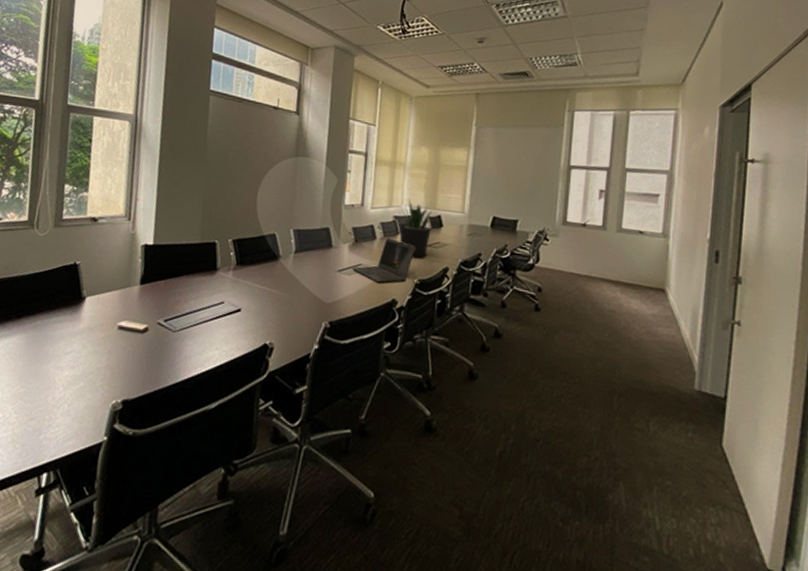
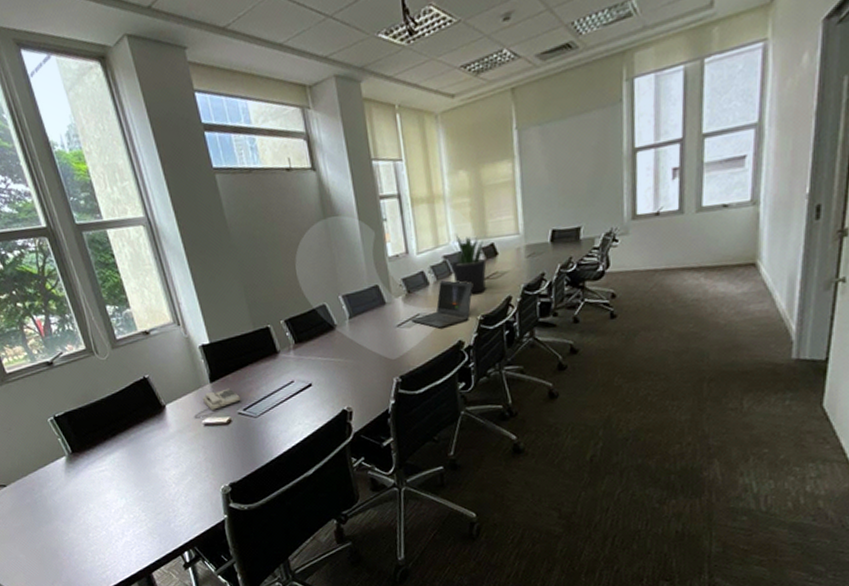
telephone: none [111,293,166,320] -> present [194,388,241,419]

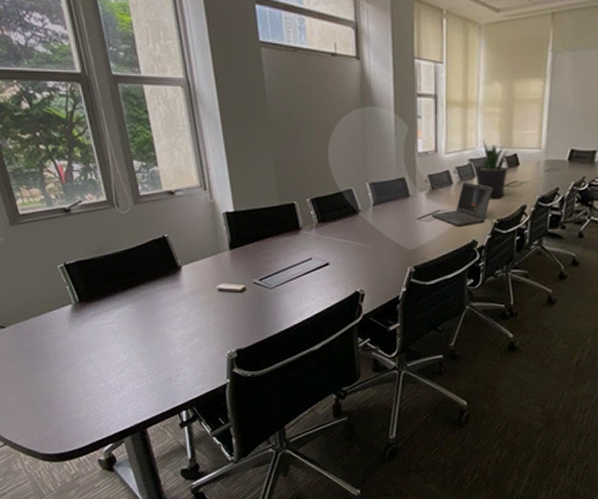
telephone: present [194,388,241,419] -> none [209,257,258,283]

